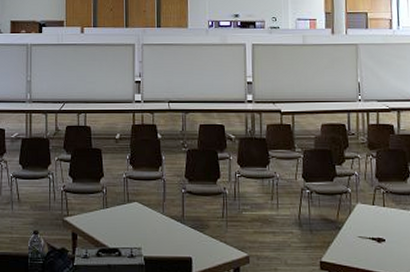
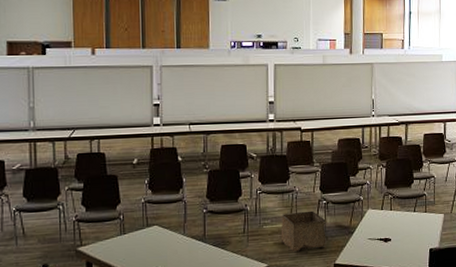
storage bin: none [261,200,310,244] -> present [281,210,326,253]

